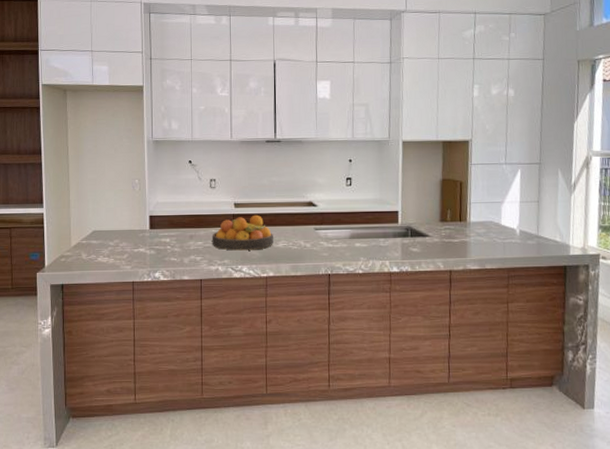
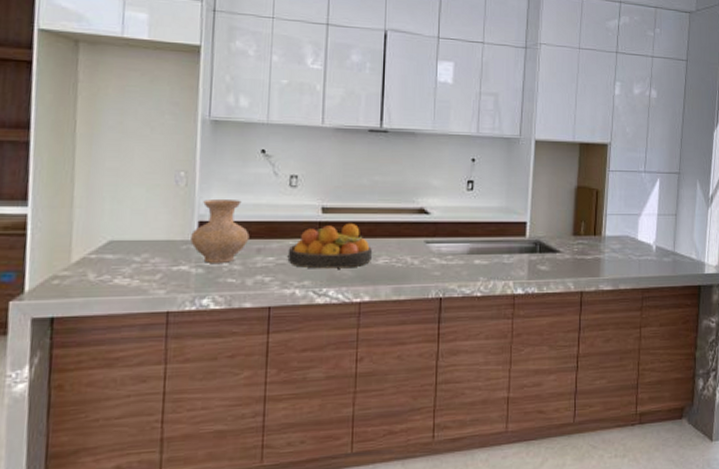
vase: none [145,199,184,246] -> present [190,200,250,263]

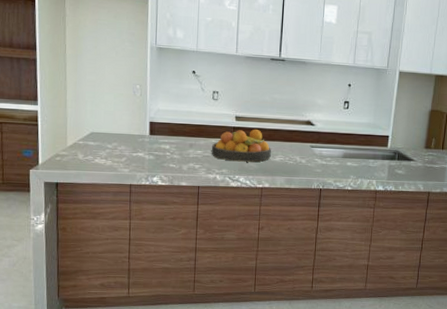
vase: present [190,200,250,263] -> none [145,106,185,153]

